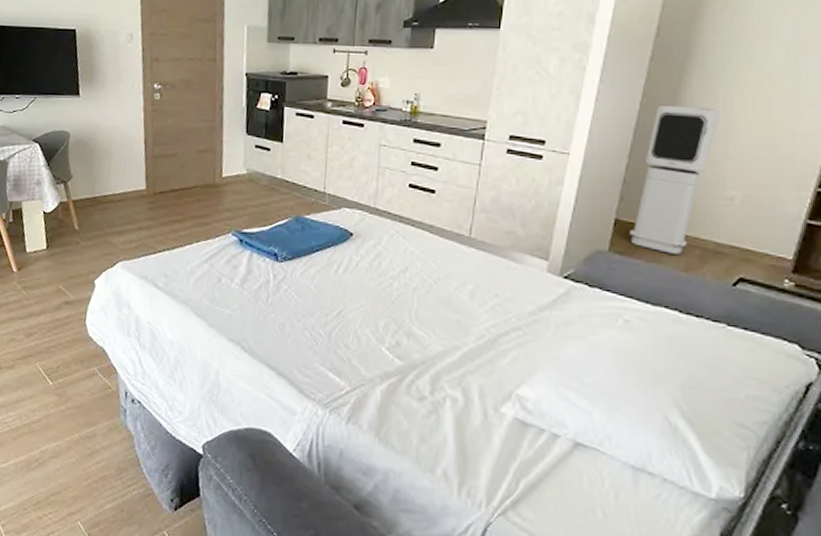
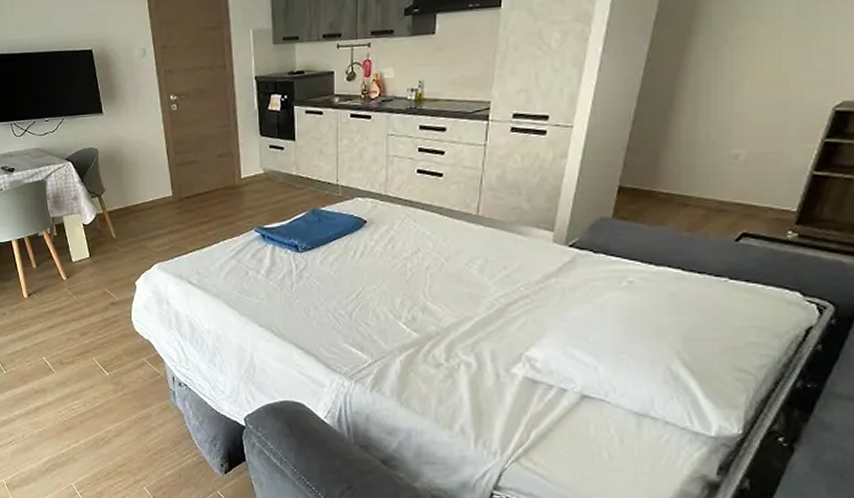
air purifier: present [630,106,720,254] -> none [633,67,726,215]

